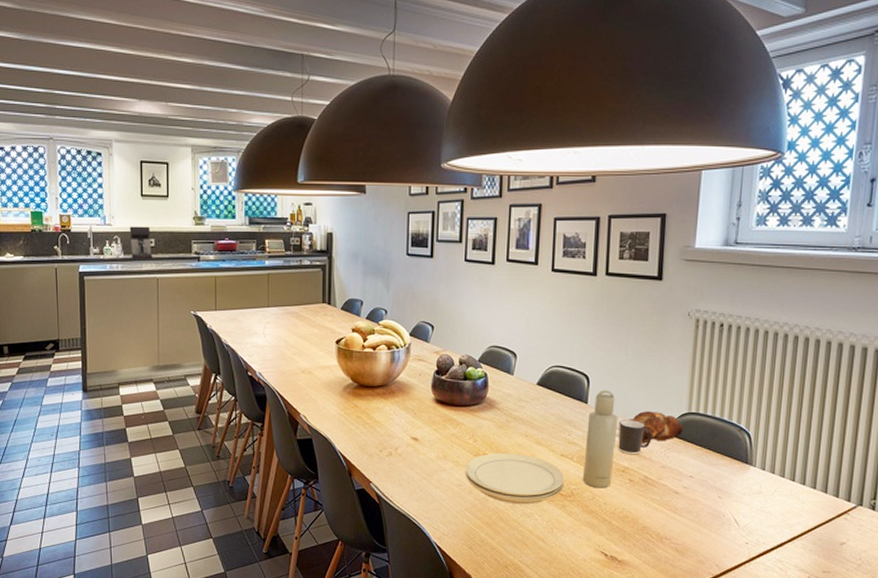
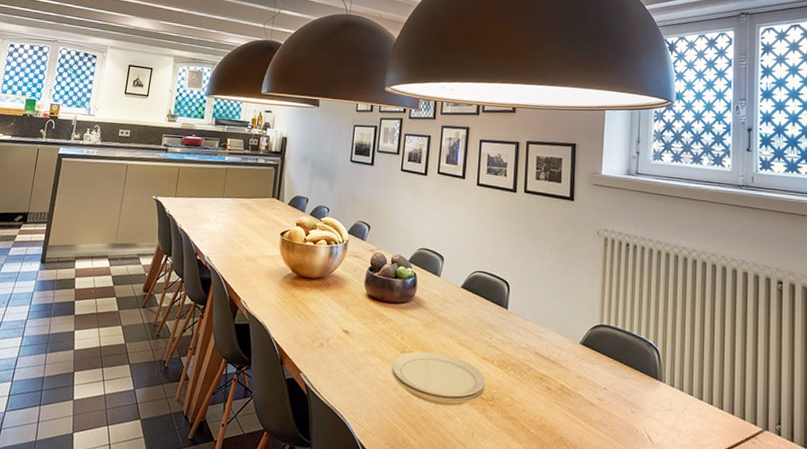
coffee maker: present [129,226,153,260] -> none [107,118,128,148]
bottle: present [583,389,618,488] -> none [503,297,536,395]
mug: present [618,420,652,455] -> none [536,327,567,363]
bread loaf: present [629,411,683,444] -> none [546,320,596,352]

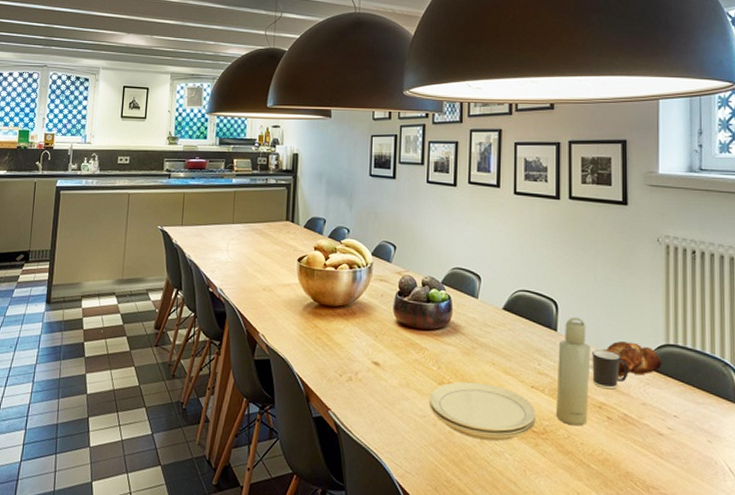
bottle: none [503,297,536,395] -> present [556,316,591,426]
mug: none [536,327,567,363] -> present [592,350,629,390]
bread loaf: none [546,320,596,352] -> present [602,341,662,377]

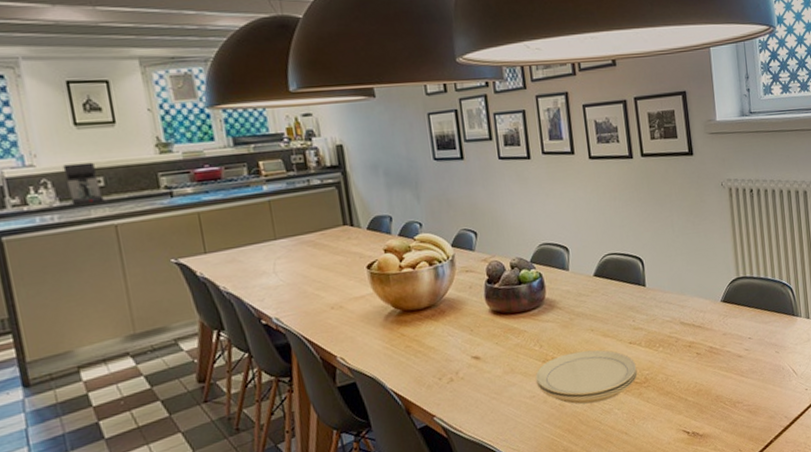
coffee maker: none [106,145,127,176] -> present [62,162,105,206]
bottle: present [556,316,591,426] -> none [648,269,681,369]
mug: present [592,350,629,390] -> none [678,294,710,330]
bread loaf: present [602,341,662,377] -> none [686,282,736,316]

